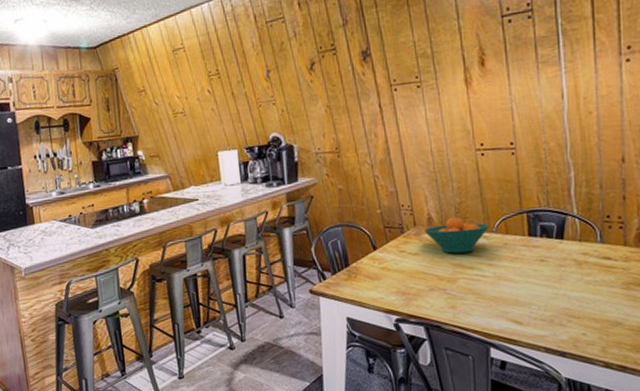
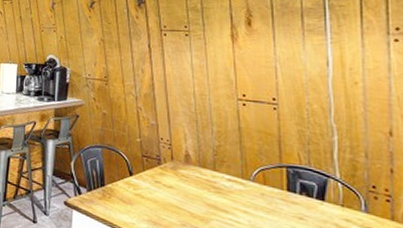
fruit bowl: present [423,216,490,254] -> none [180,158,248,196]

